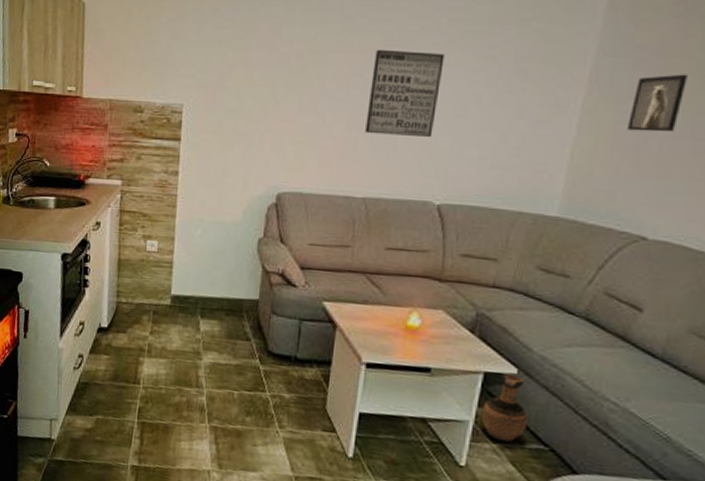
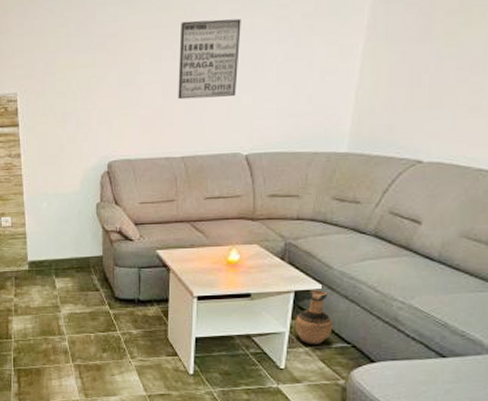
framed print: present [628,74,688,133] -> none [403,11,452,69]

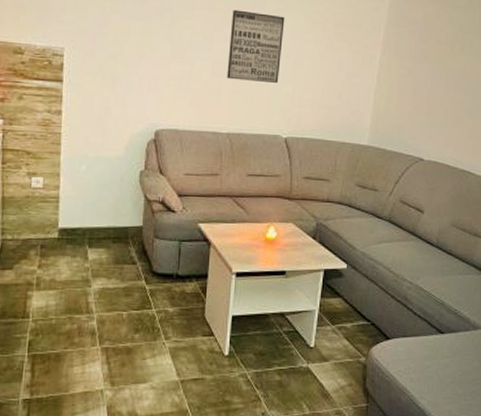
ceramic jug: present [294,290,333,345] -> none [323,269,356,323]

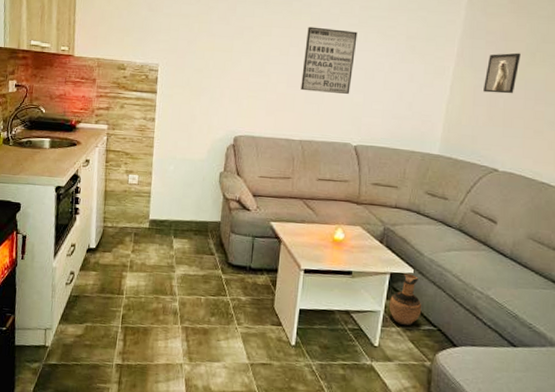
ceramic jug: none [323,269,356,323] -> present [388,273,422,326]
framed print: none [408,42,441,83] -> present [483,52,521,94]

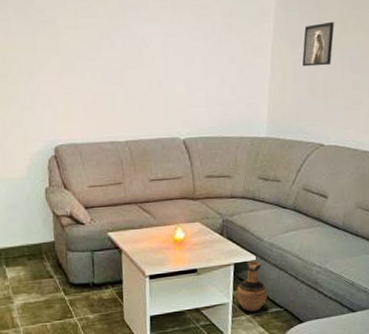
wall art: present [301,26,358,94] -> none [117,13,171,87]

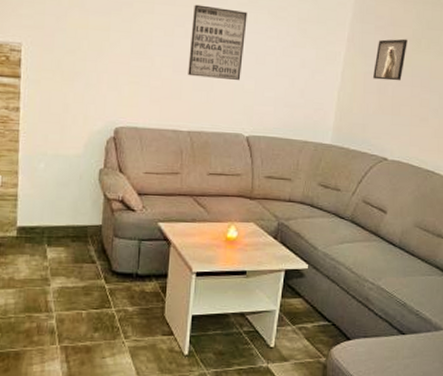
wall art: none [117,13,171,87] -> present [188,4,248,80]
ceramic jug: present [236,261,268,312] -> none [284,269,317,324]

